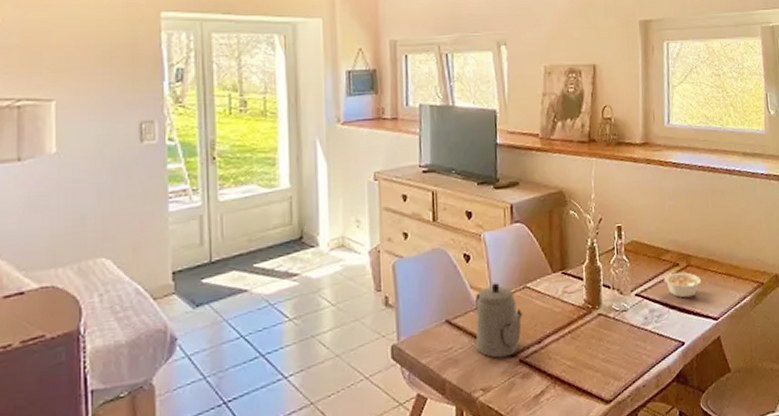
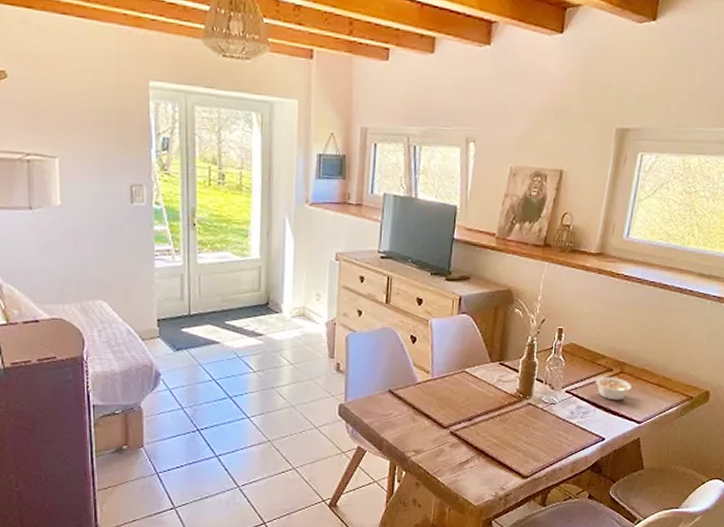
teapot: present [476,283,523,358] -> none [413,364,458,428]

